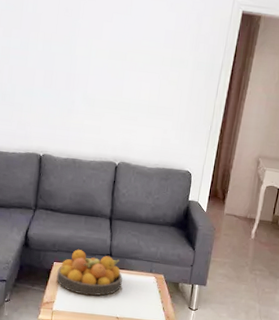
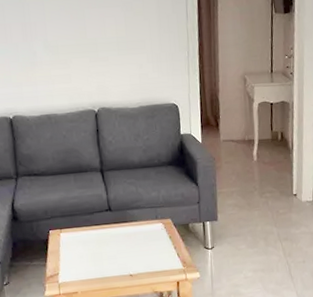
fruit bowl: present [56,249,123,296] -> none [55,211,129,259]

